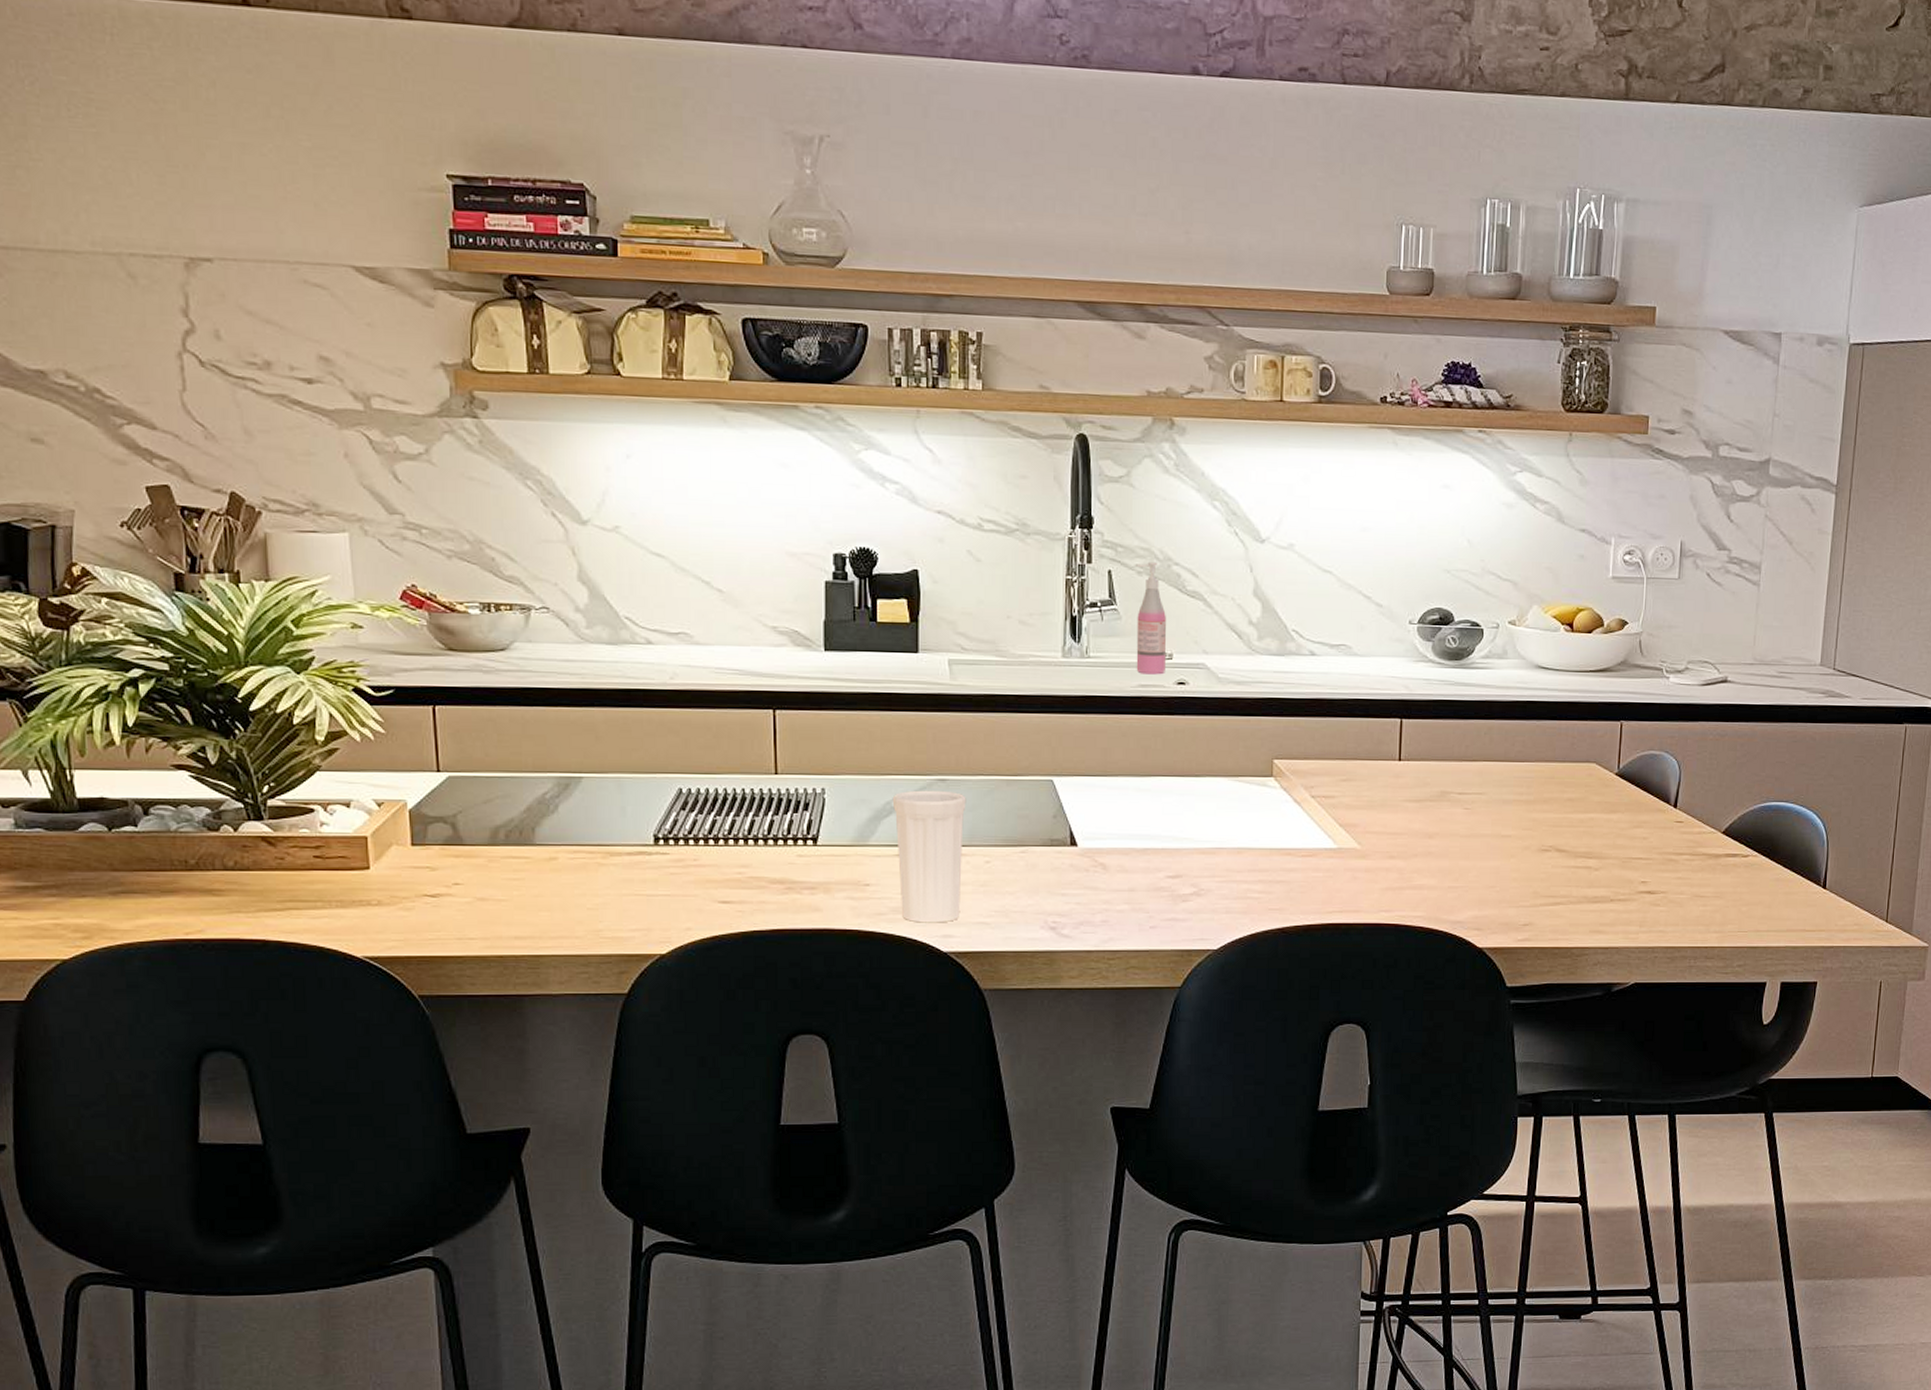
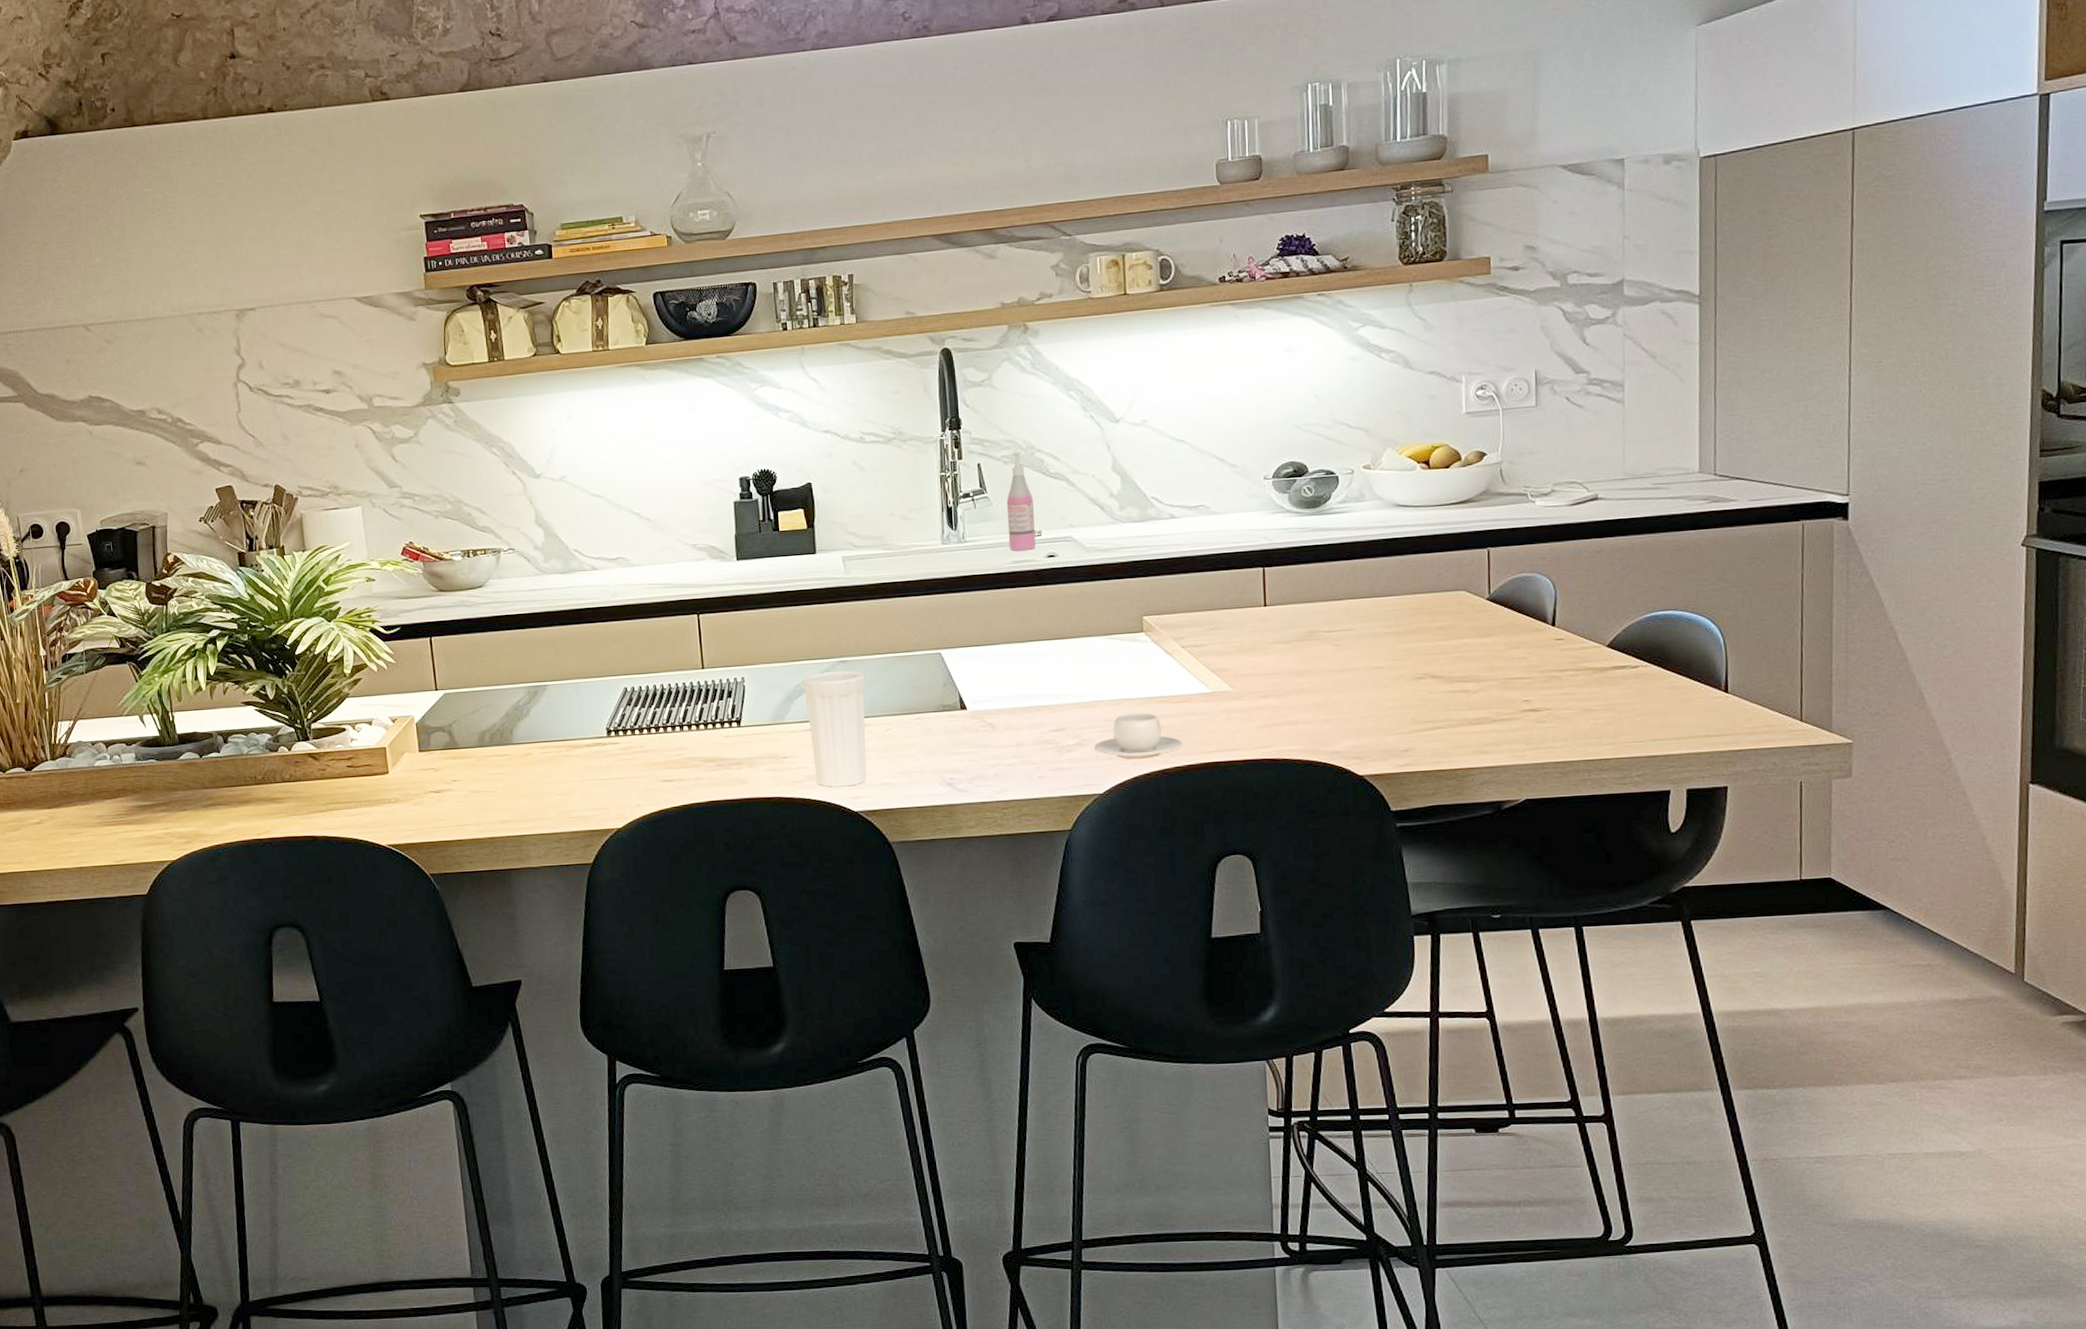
teacup: none [1211,864,1305,915] -> present [1093,713,1183,759]

